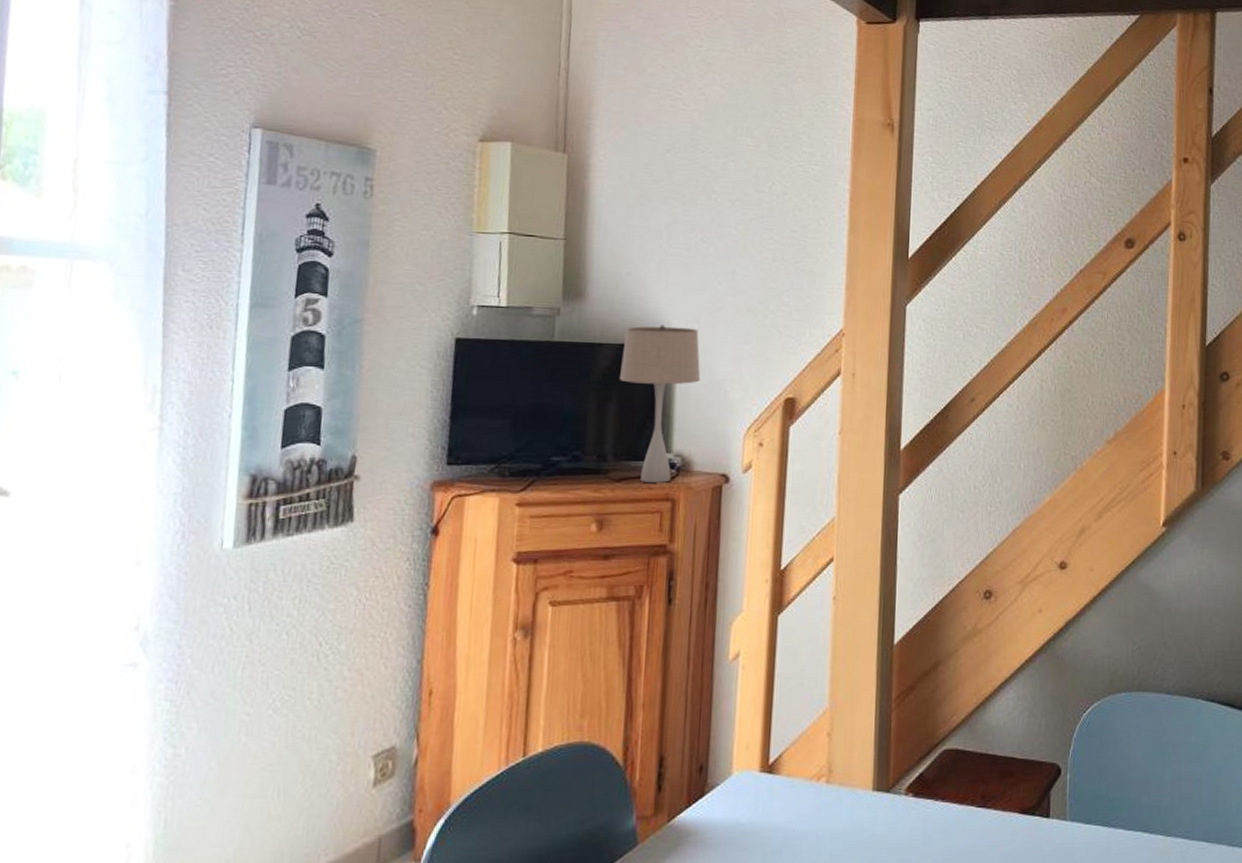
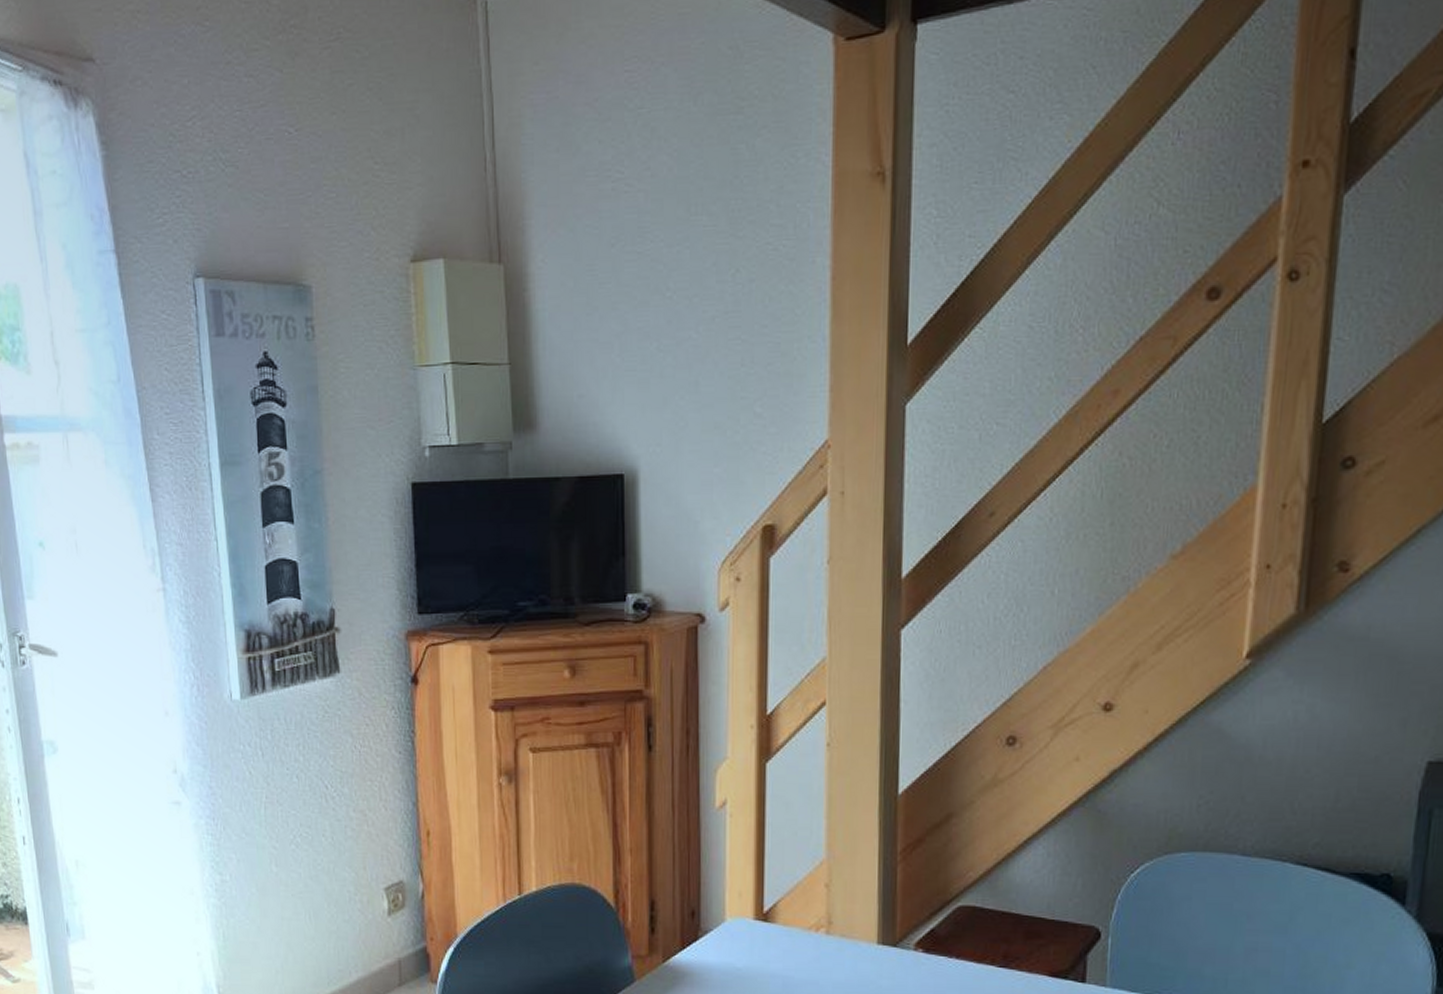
table lamp: present [619,325,701,484] -> none [579,451,667,626]

